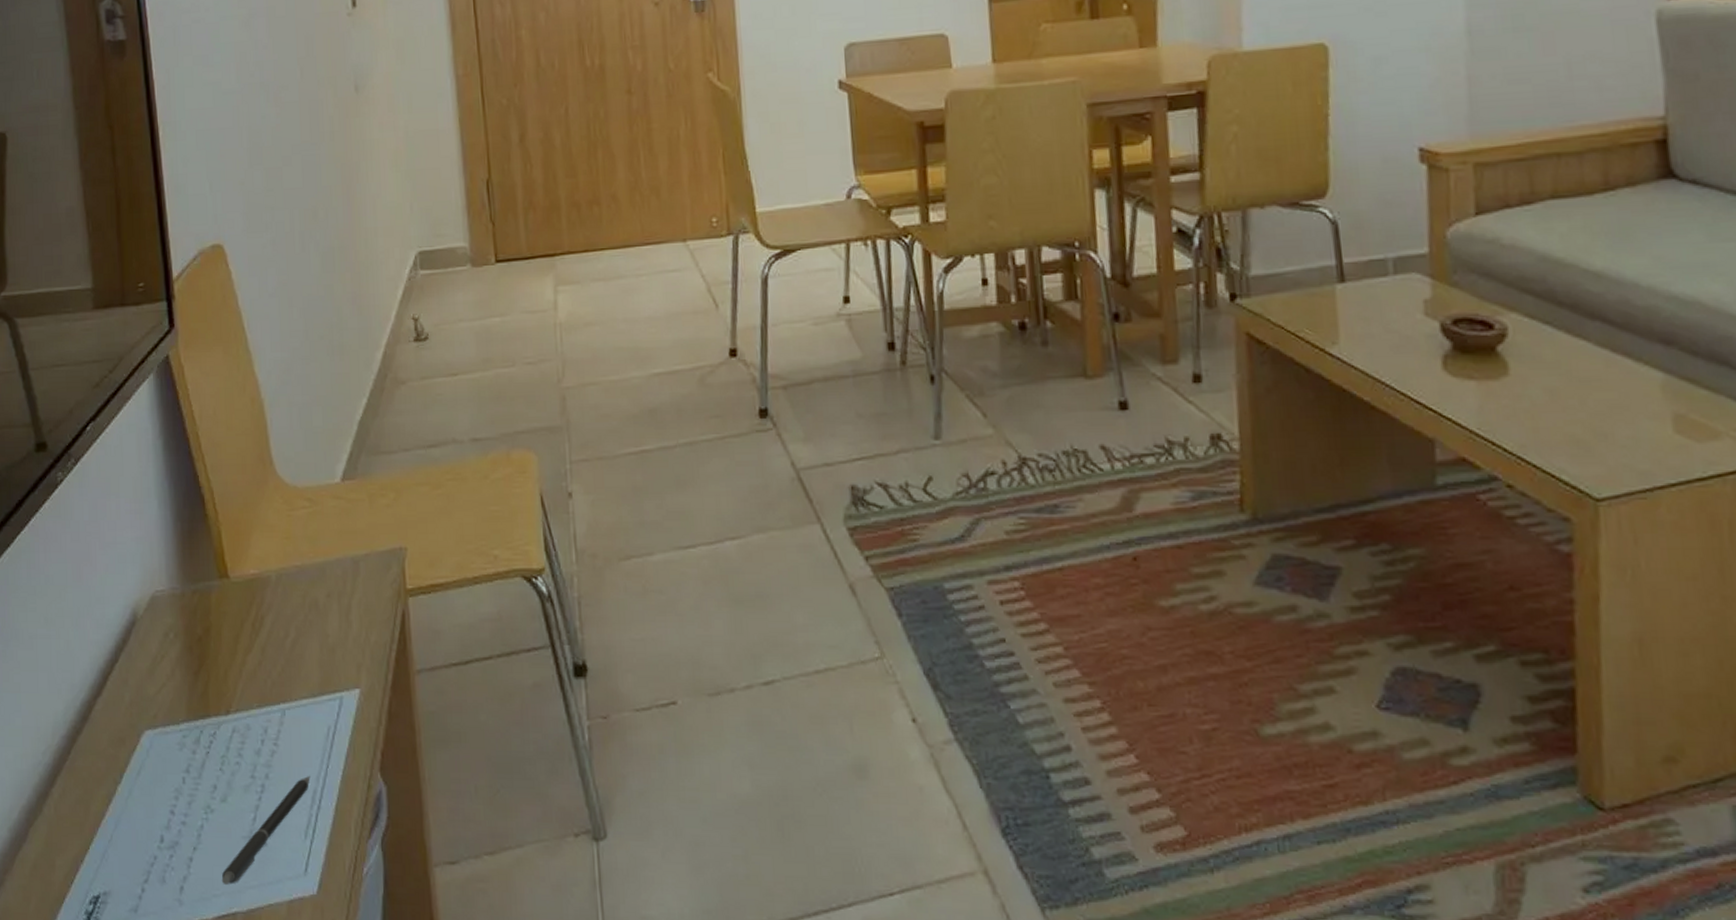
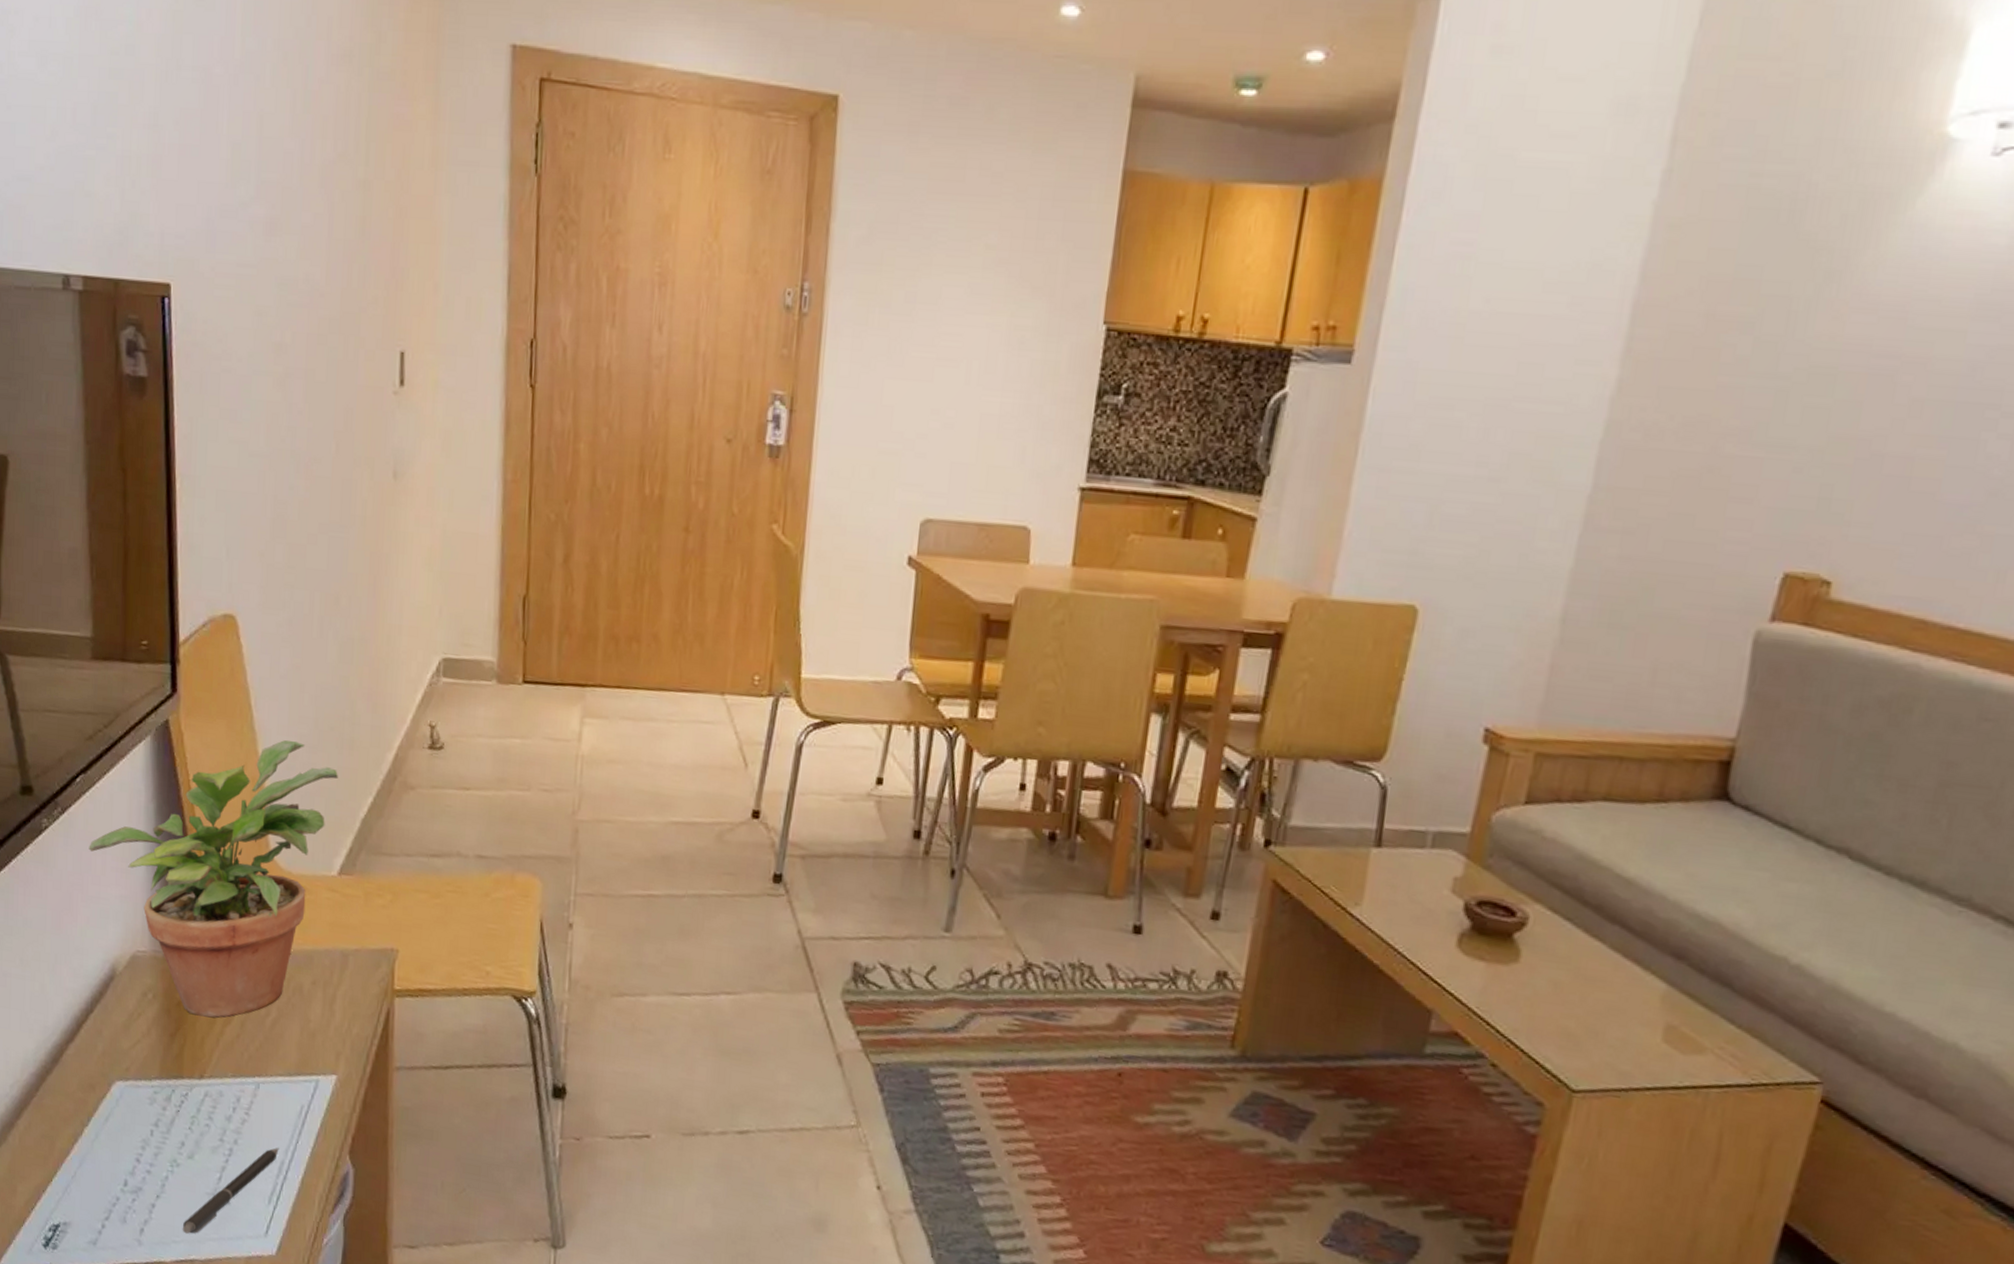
potted plant: none [102,356,332,649] -> present [88,740,338,1018]

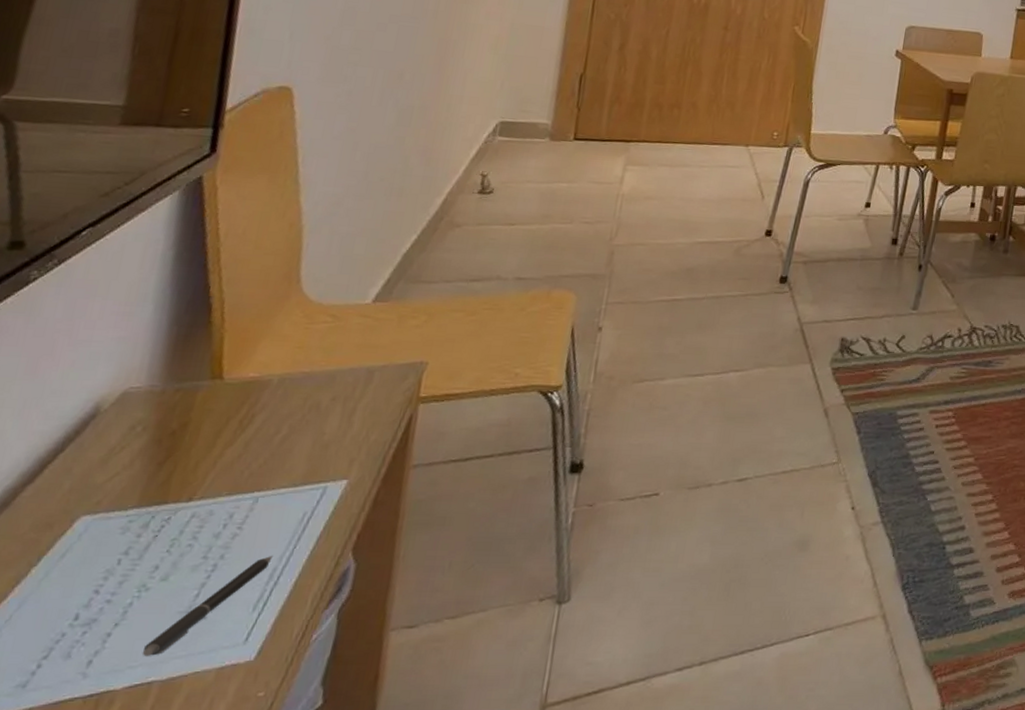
potted plant: present [88,740,338,1018] -> none [86,191,384,442]

